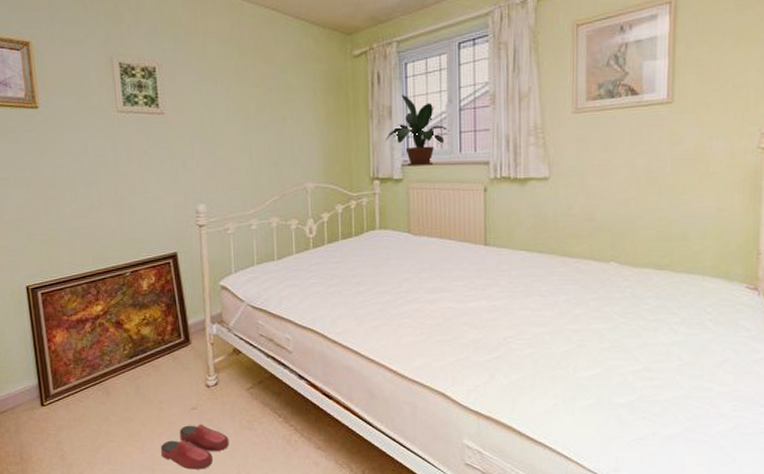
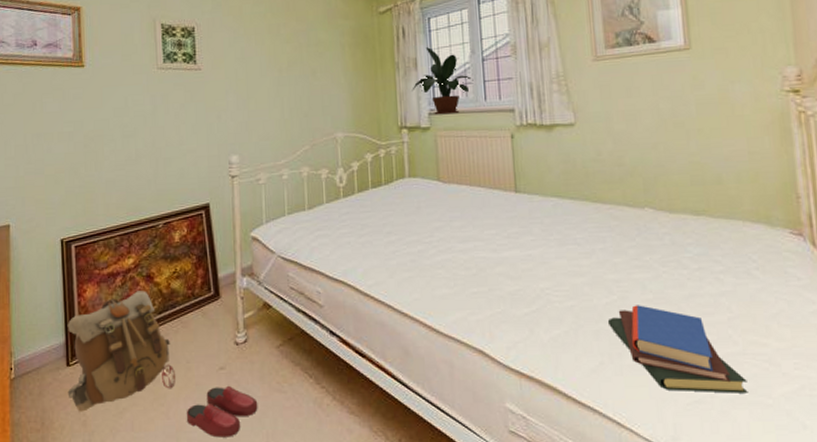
backpack: none [39,336,149,447] -> present [67,290,175,412]
book: none [564,353,688,431] -> present [607,305,748,393]

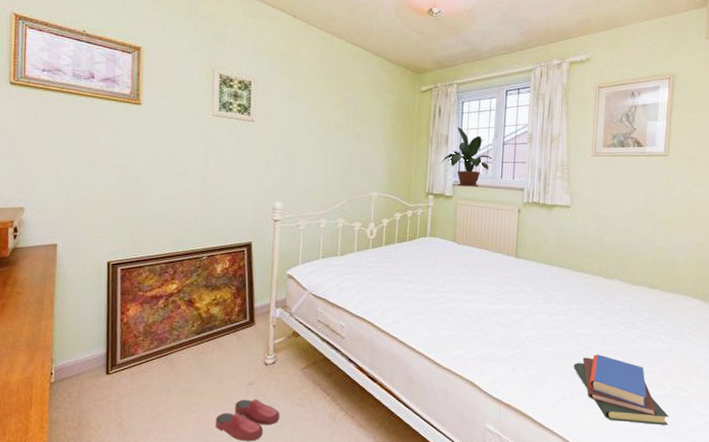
backpack: present [67,290,175,412] -> none [105,313,208,414]

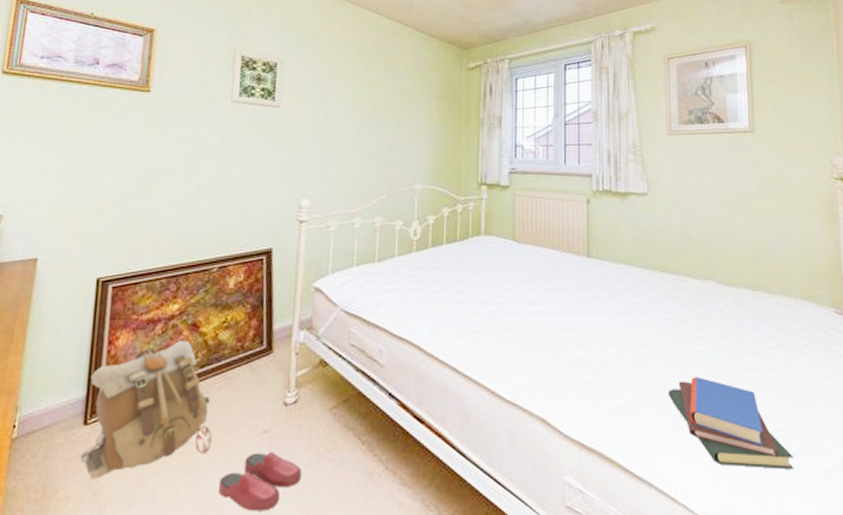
backpack: none [105,313,208,414] -> present [80,341,212,479]
potted plant: present [441,127,494,187] -> none [494,107,555,175]

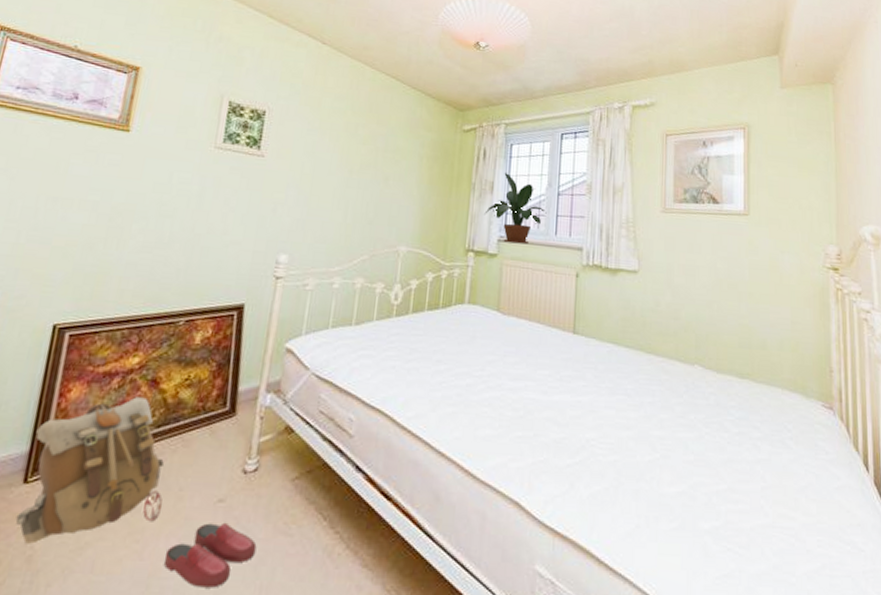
potted plant: none [494,107,555,175] -> present [484,173,547,245]
book: present [667,377,794,469] -> none [648,465,774,569]

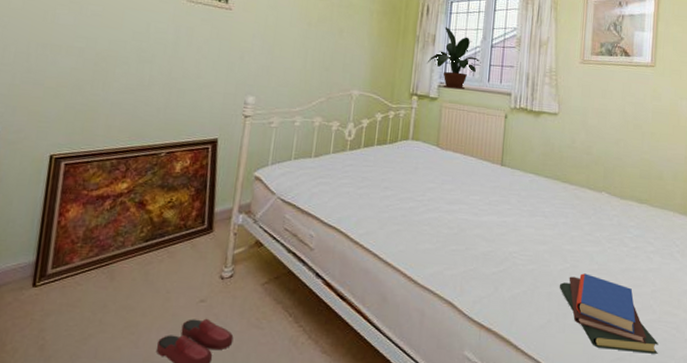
backpack: present [15,397,164,544] -> none [27,216,153,336]
book: none [648,465,774,569] -> present [559,273,659,354]

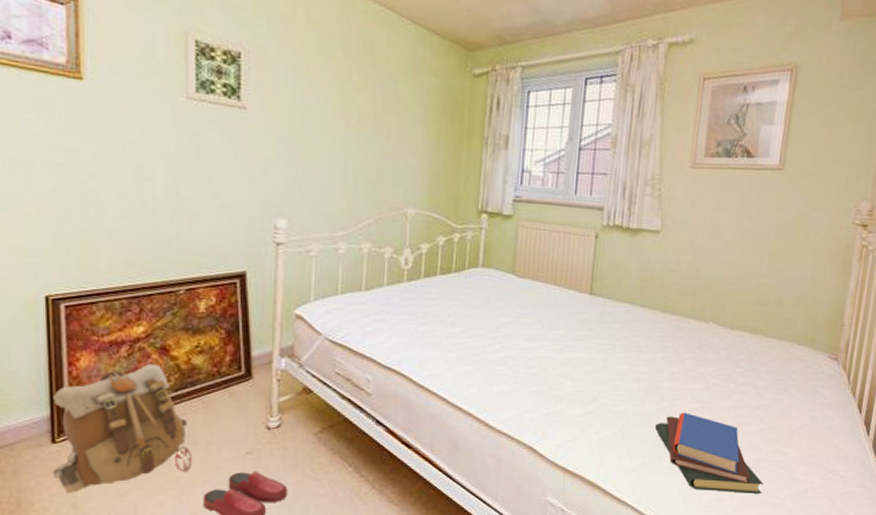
backpack: none [27,216,153,336] -> present [52,364,192,493]
potted plant: present [427,27,481,90] -> none [498,125,566,205]

